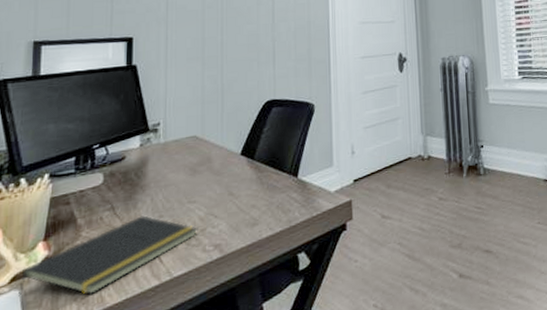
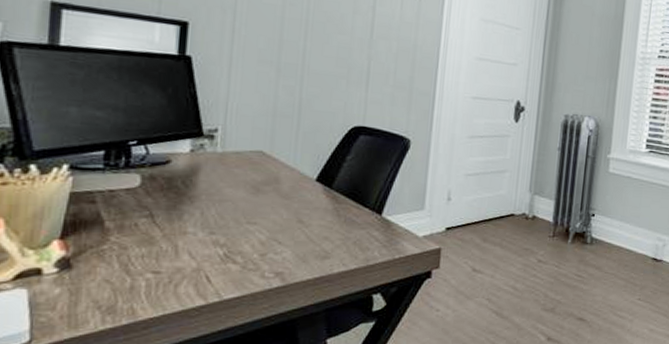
notepad: present [18,215,198,297] -> none [25,229,257,304]

